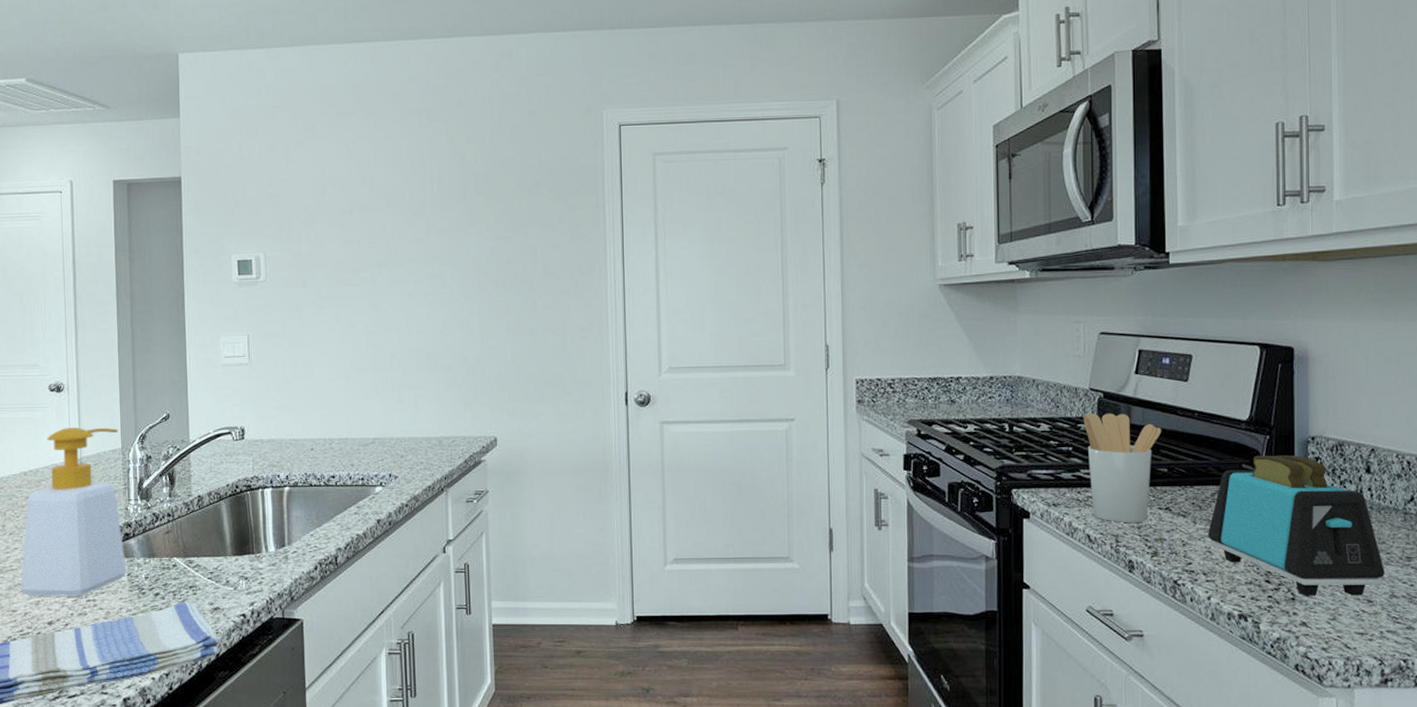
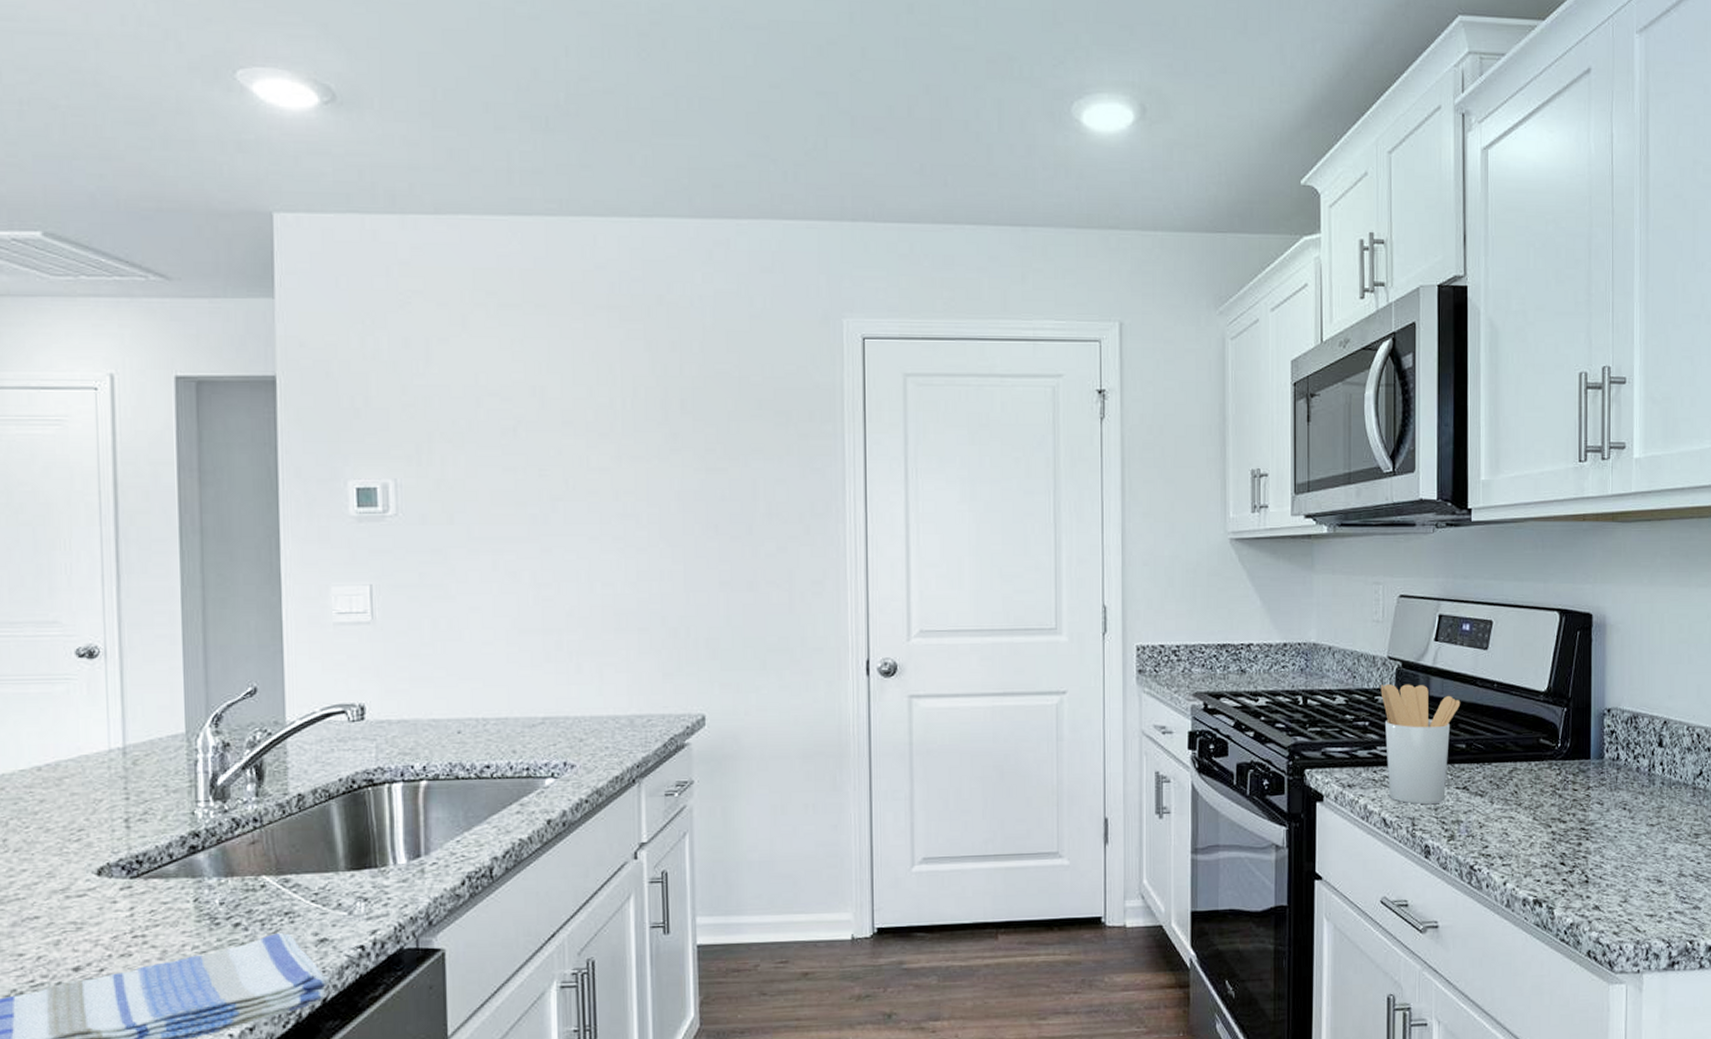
soap bottle: present [20,428,127,596] -> none [31,706,193,934]
toaster: present [1208,455,1385,596] -> none [1505,728,1674,878]

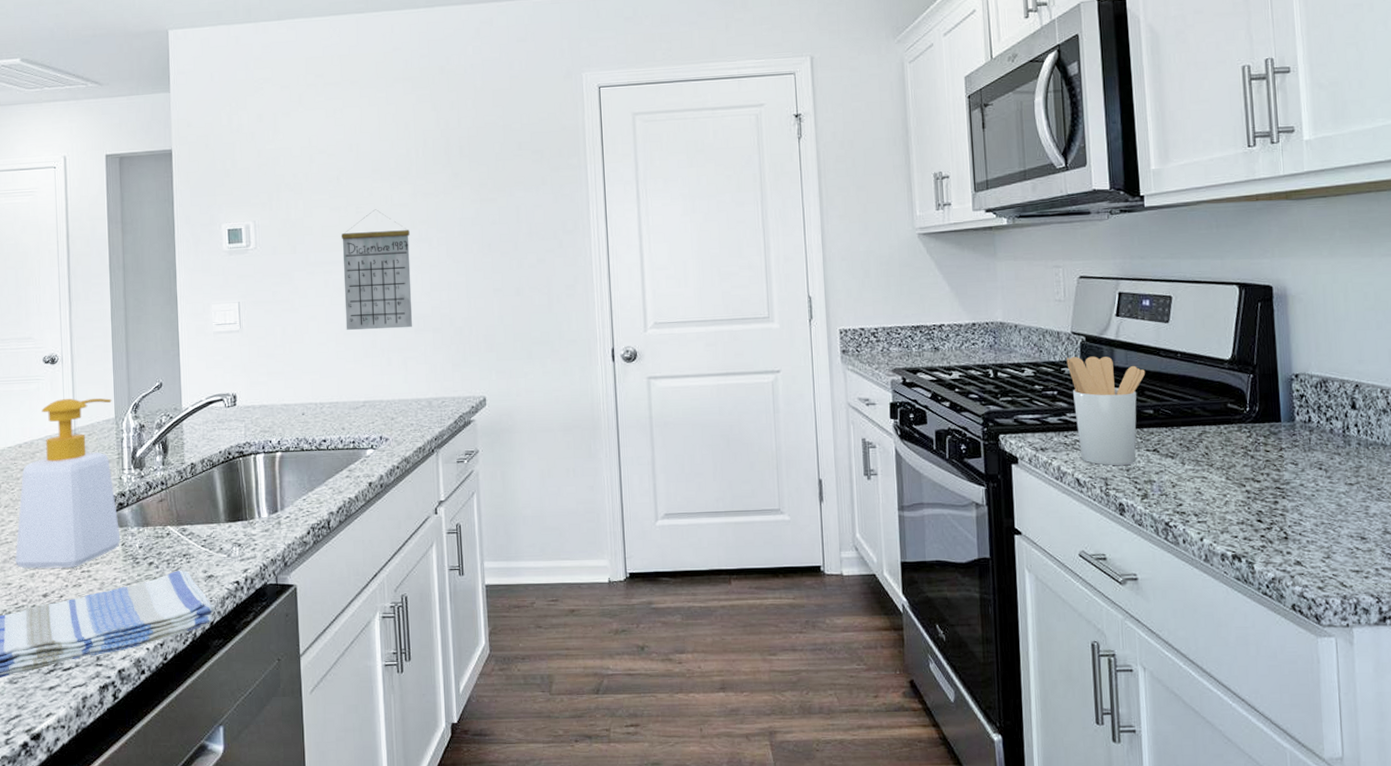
soap bottle: none [31,706,193,934] -> present [15,398,121,569]
calendar: none [518,473,612,627] -> present [341,209,413,331]

